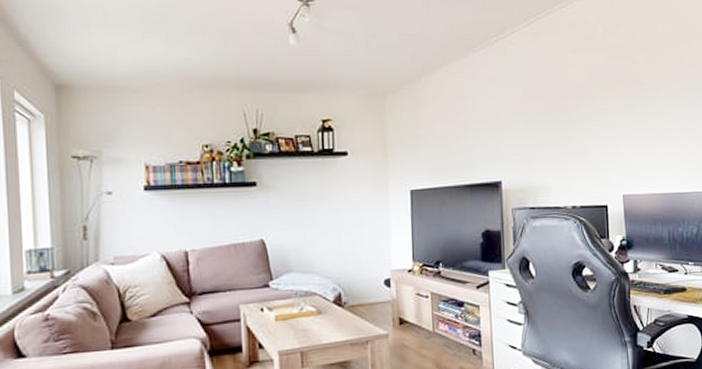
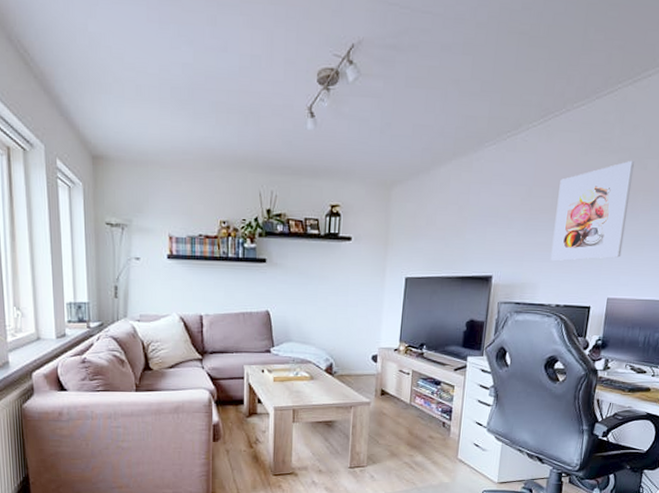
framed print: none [554,56,628,160] -> present [550,160,634,261]

